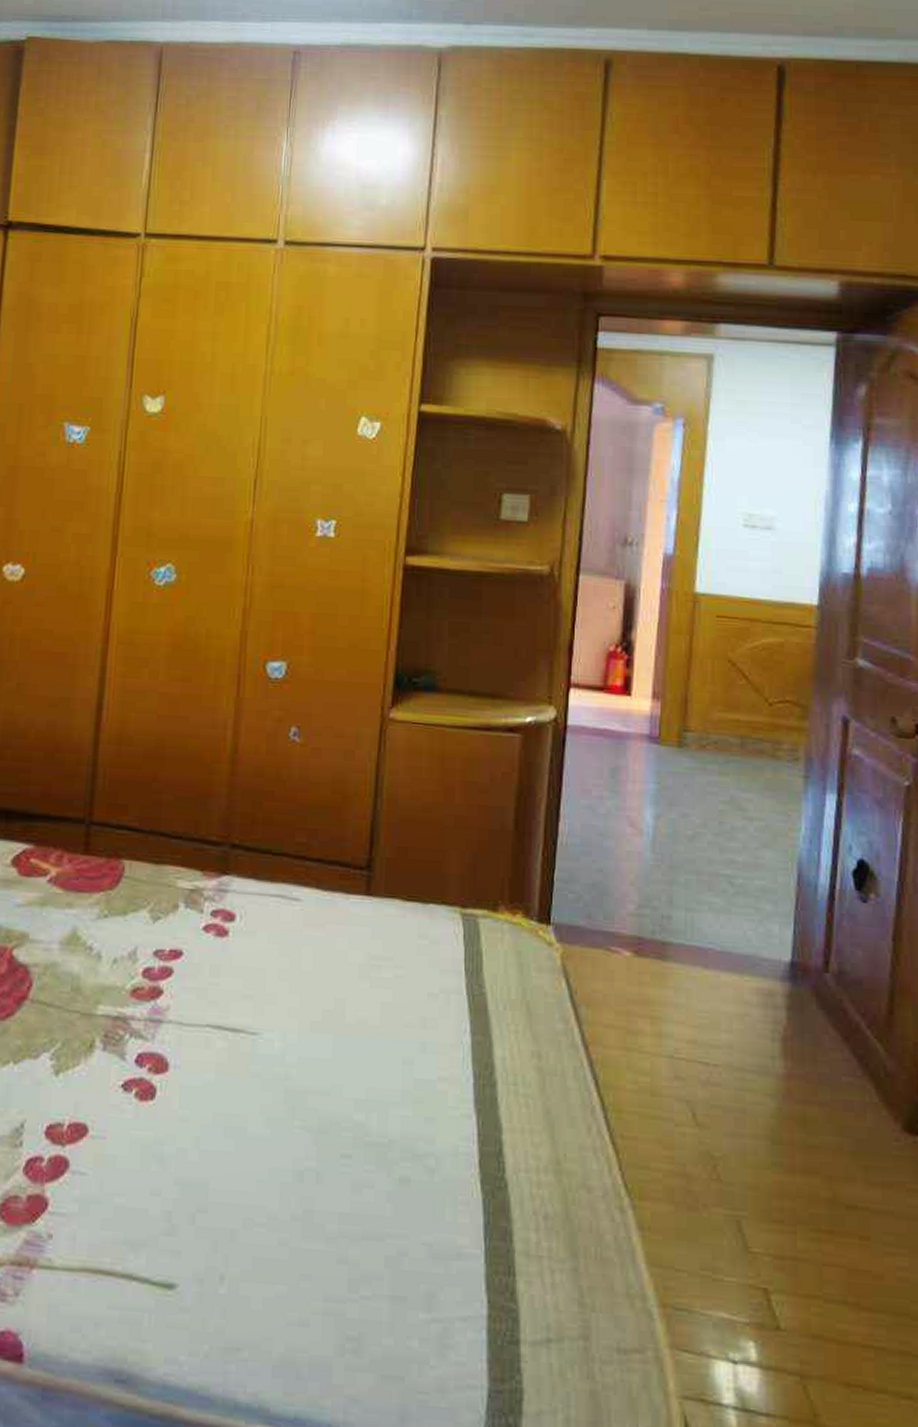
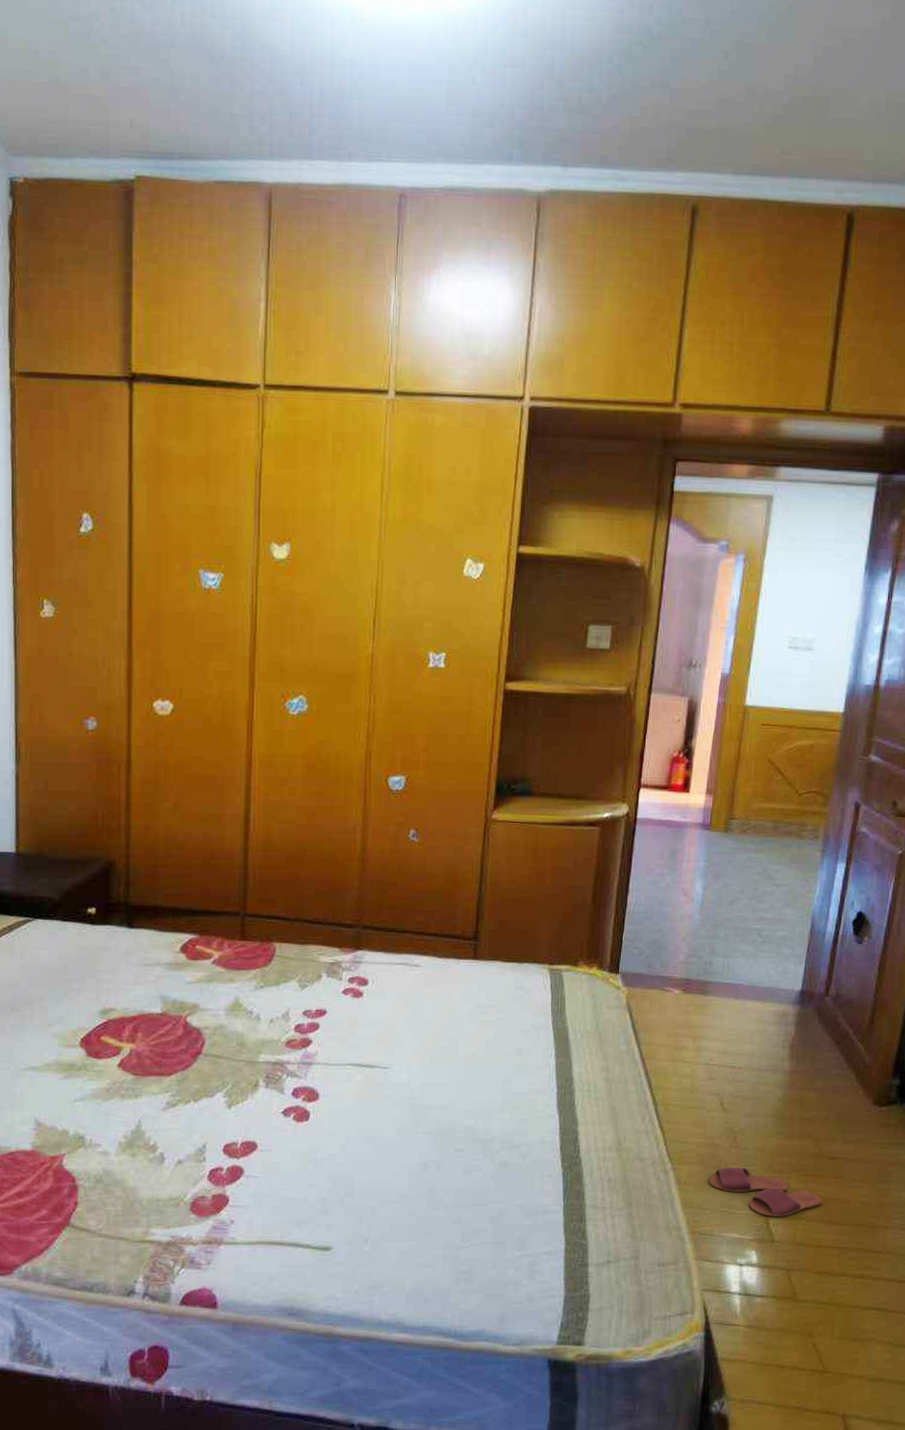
slippers: none [681,1210,844,1292] -> present [708,1168,823,1217]

